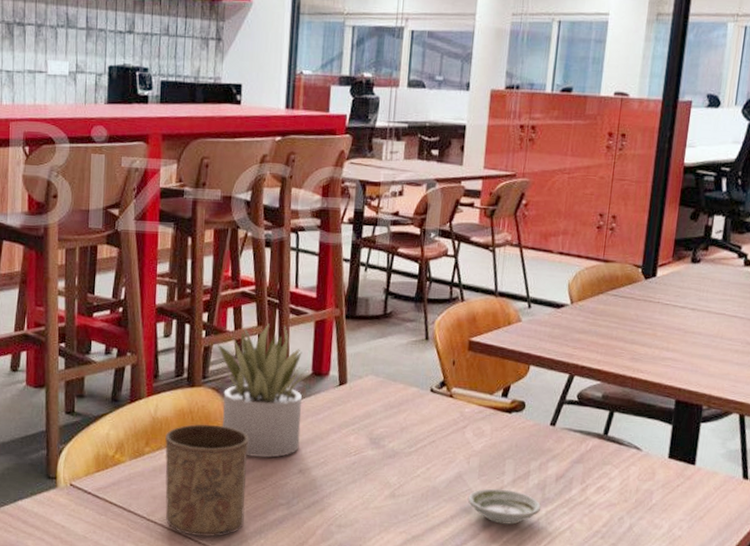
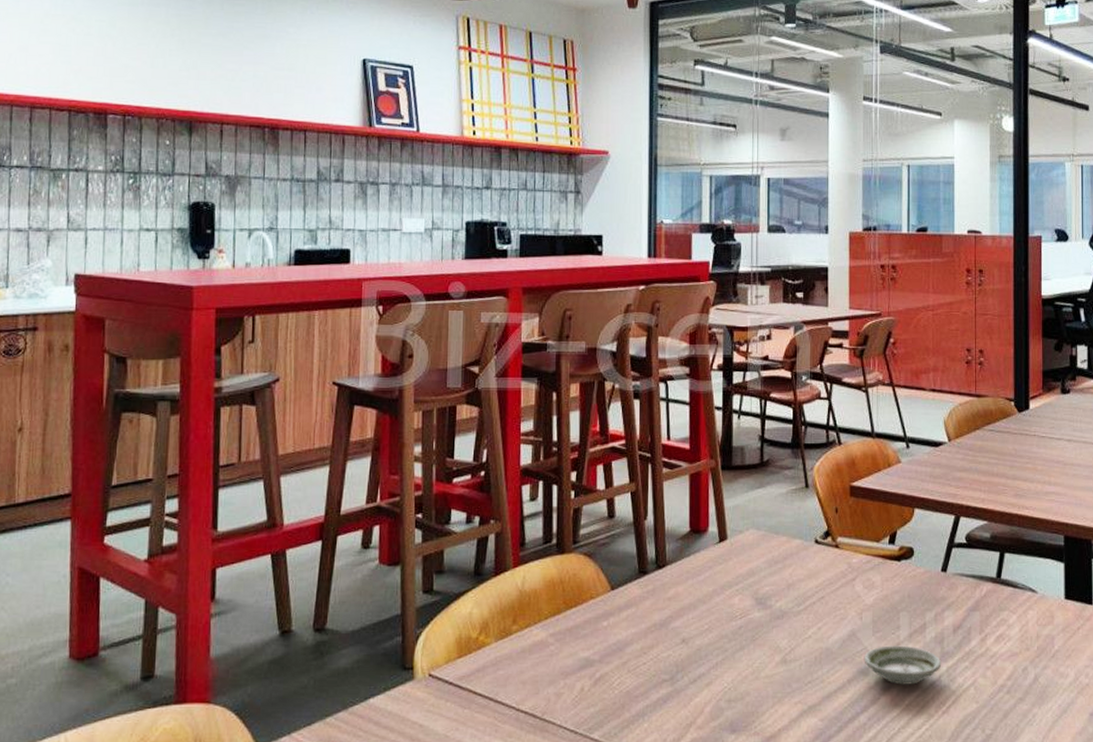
cup: present [165,424,249,537] -> none [534,594,626,724]
succulent plant: present [217,323,310,458] -> none [587,479,688,629]

